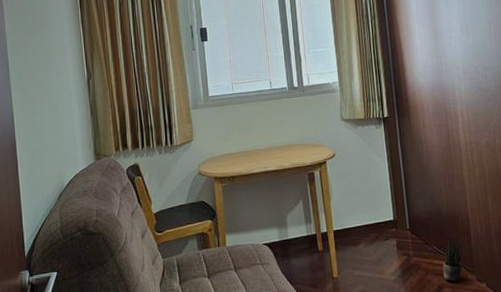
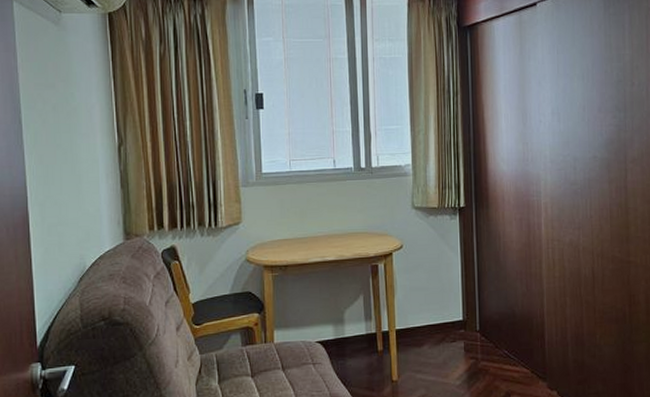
potted plant: present [443,236,463,282] -> none [512,340,536,389]

